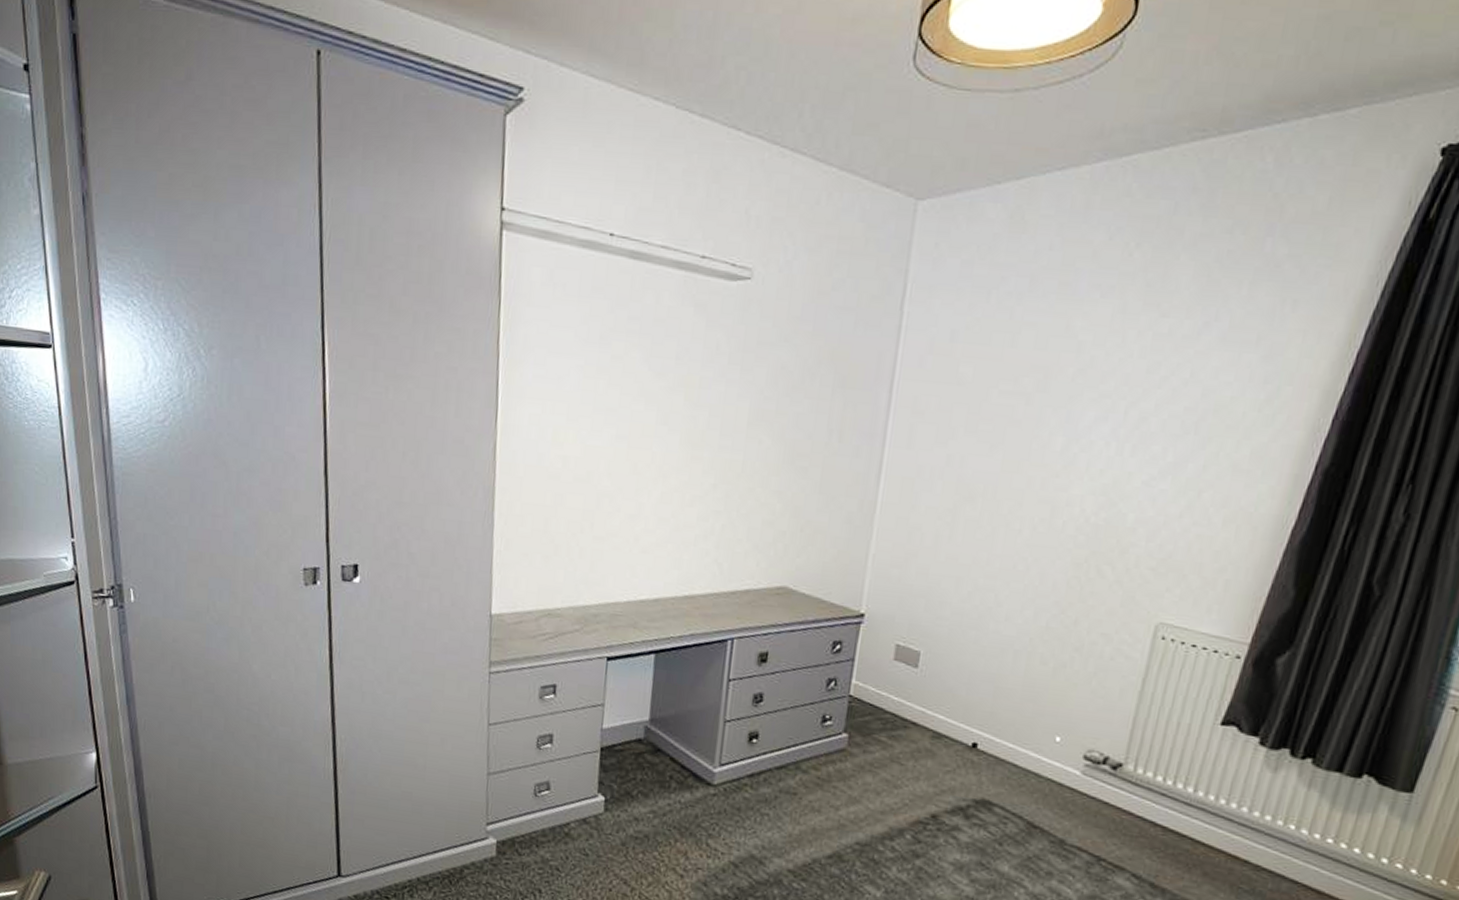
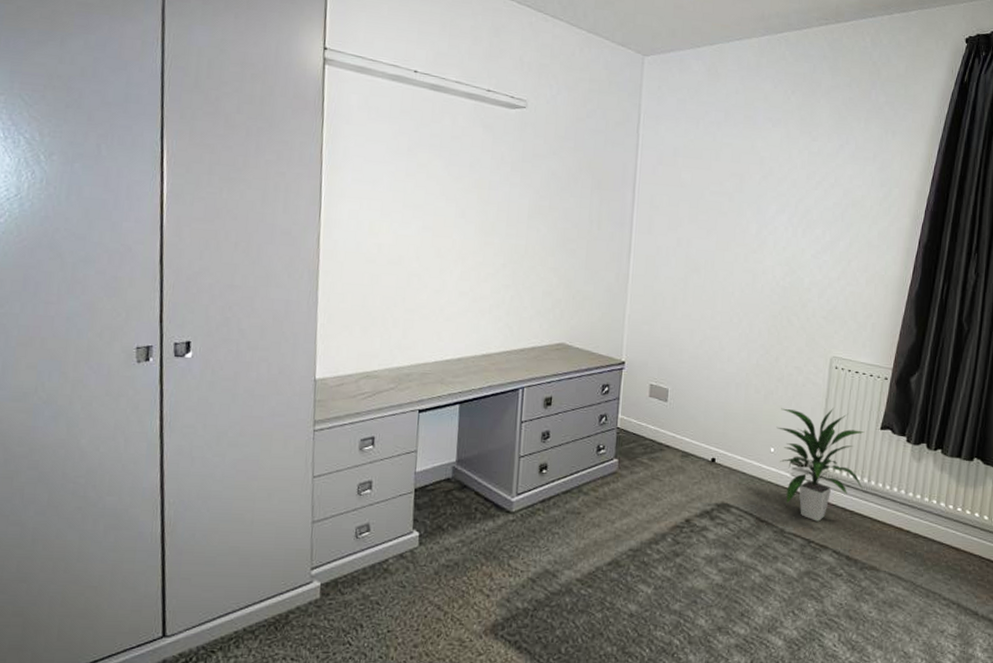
indoor plant: none [1066,686,1197,836] -> present [776,407,865,522]

